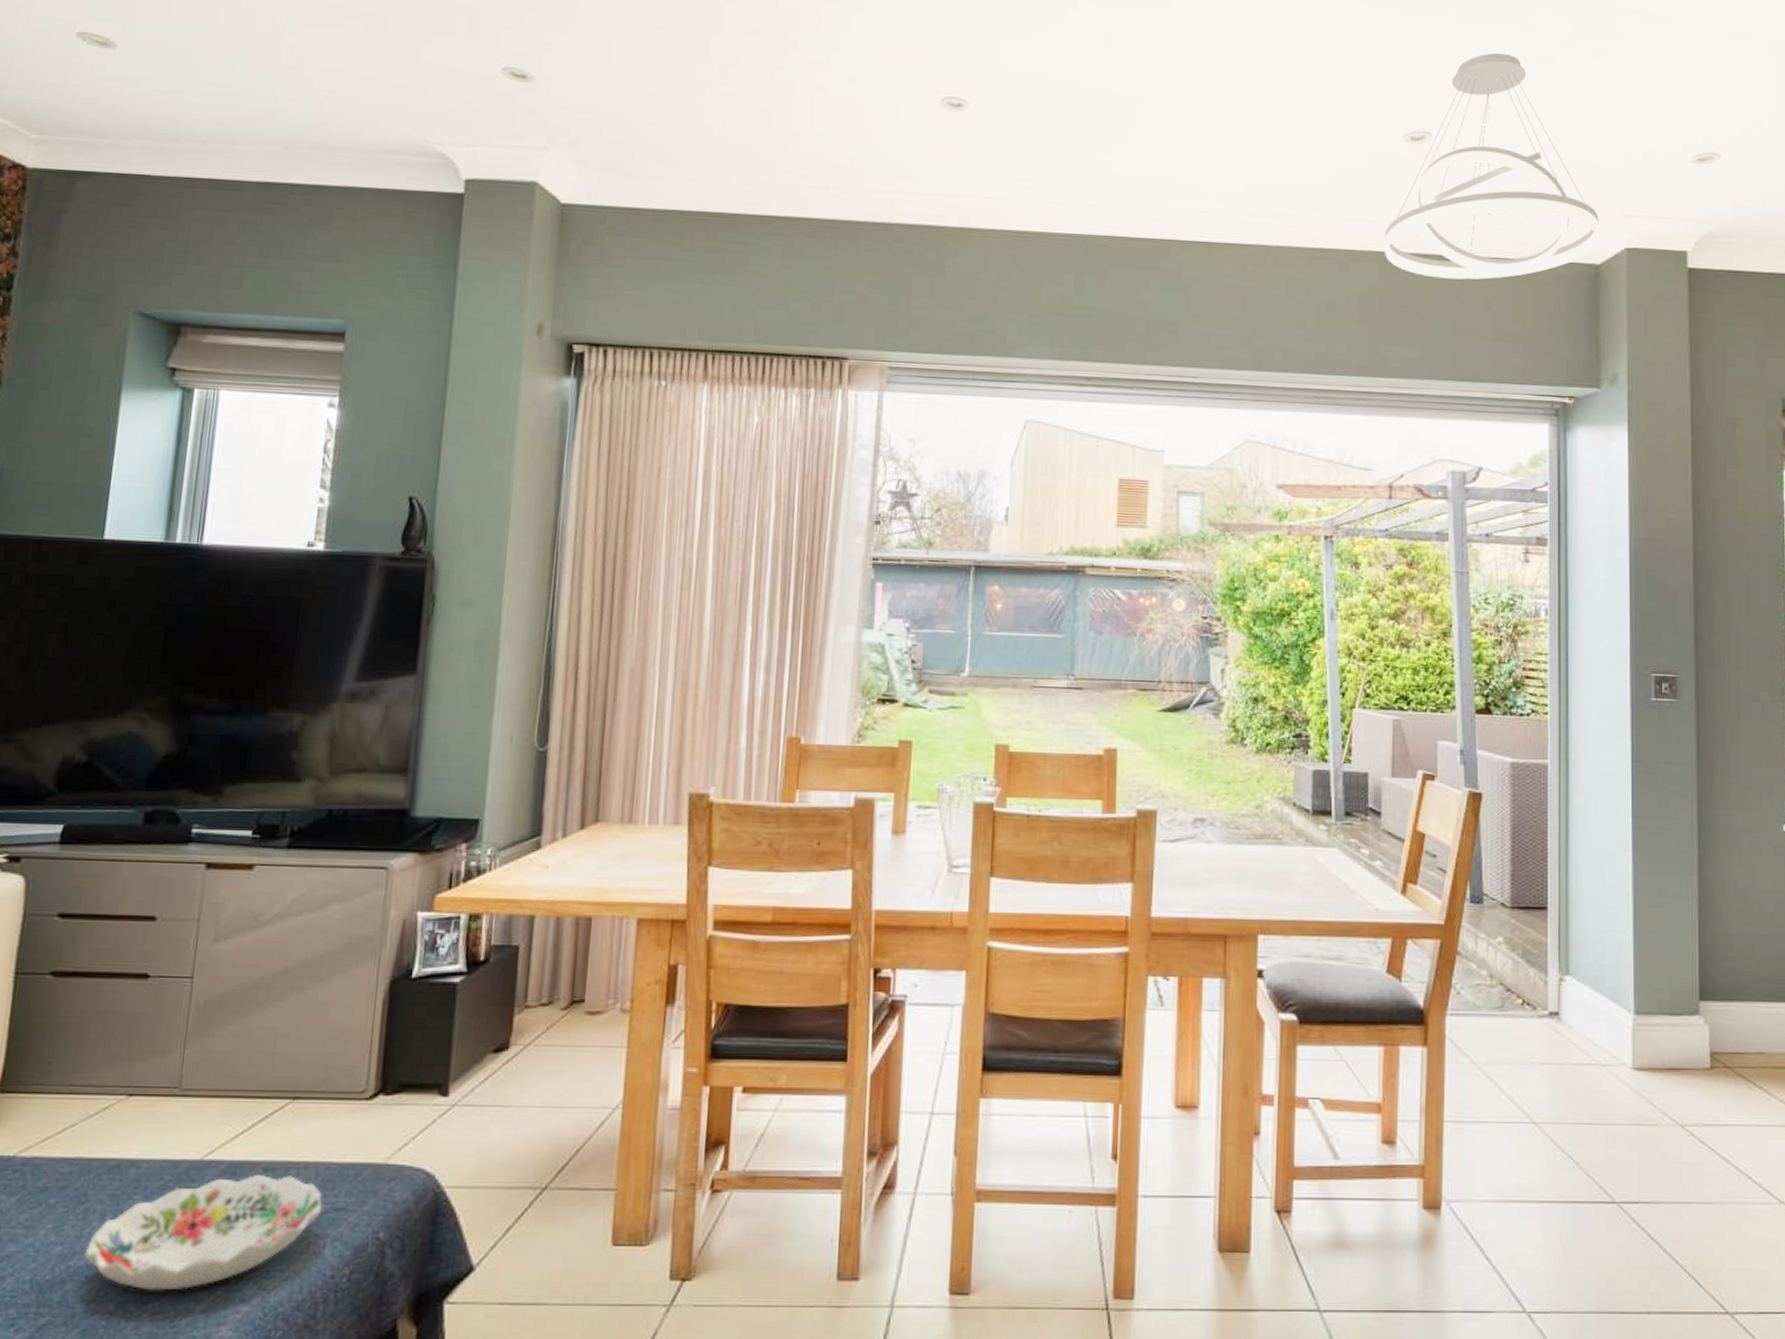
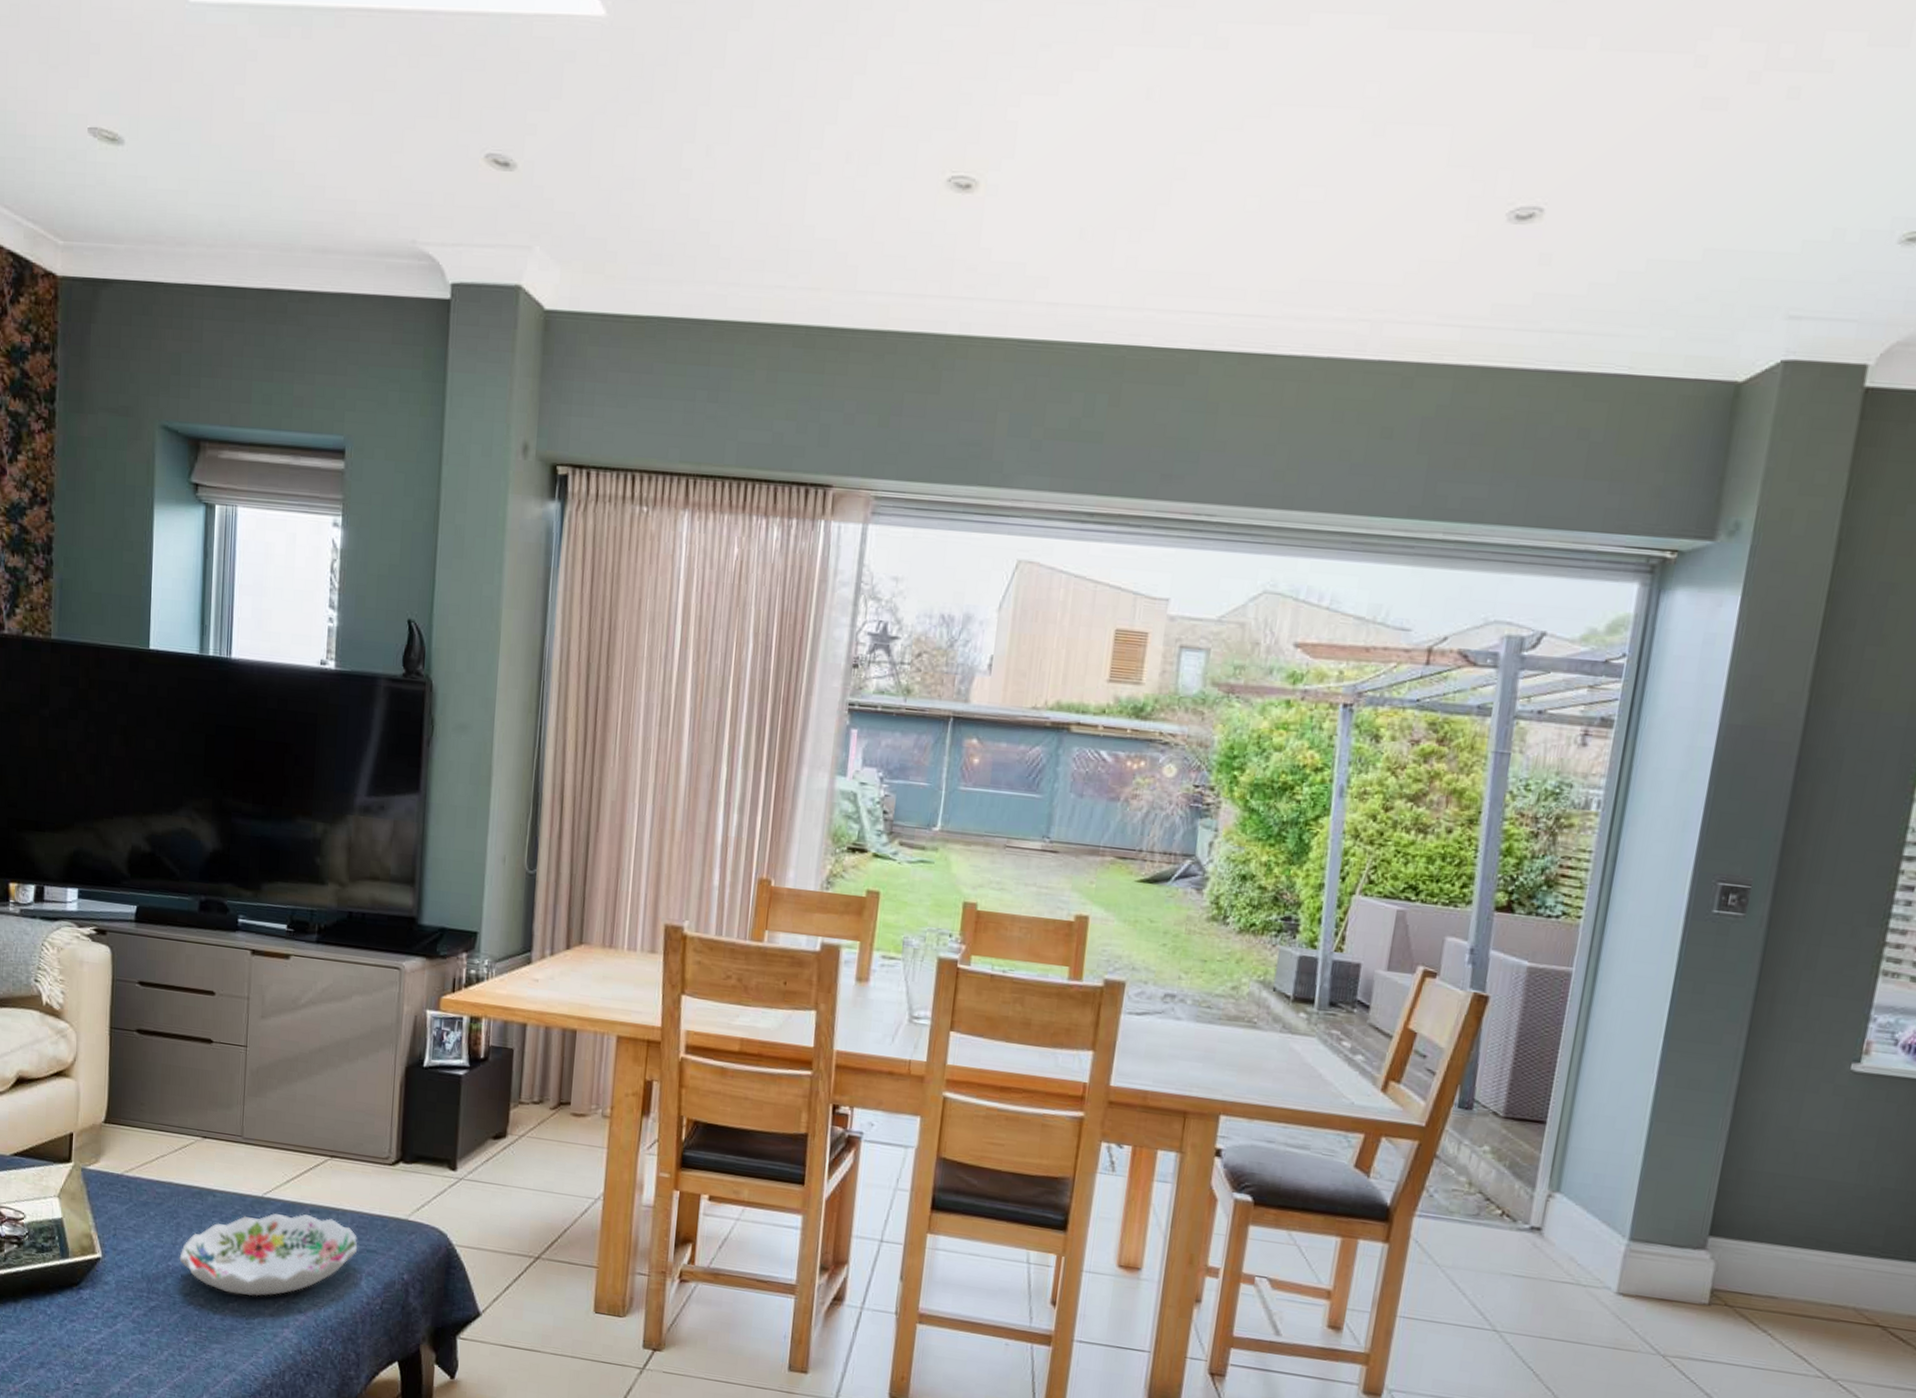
pendant light: present [1384,52,1599,280] -> none [1460,96,1753,401]

